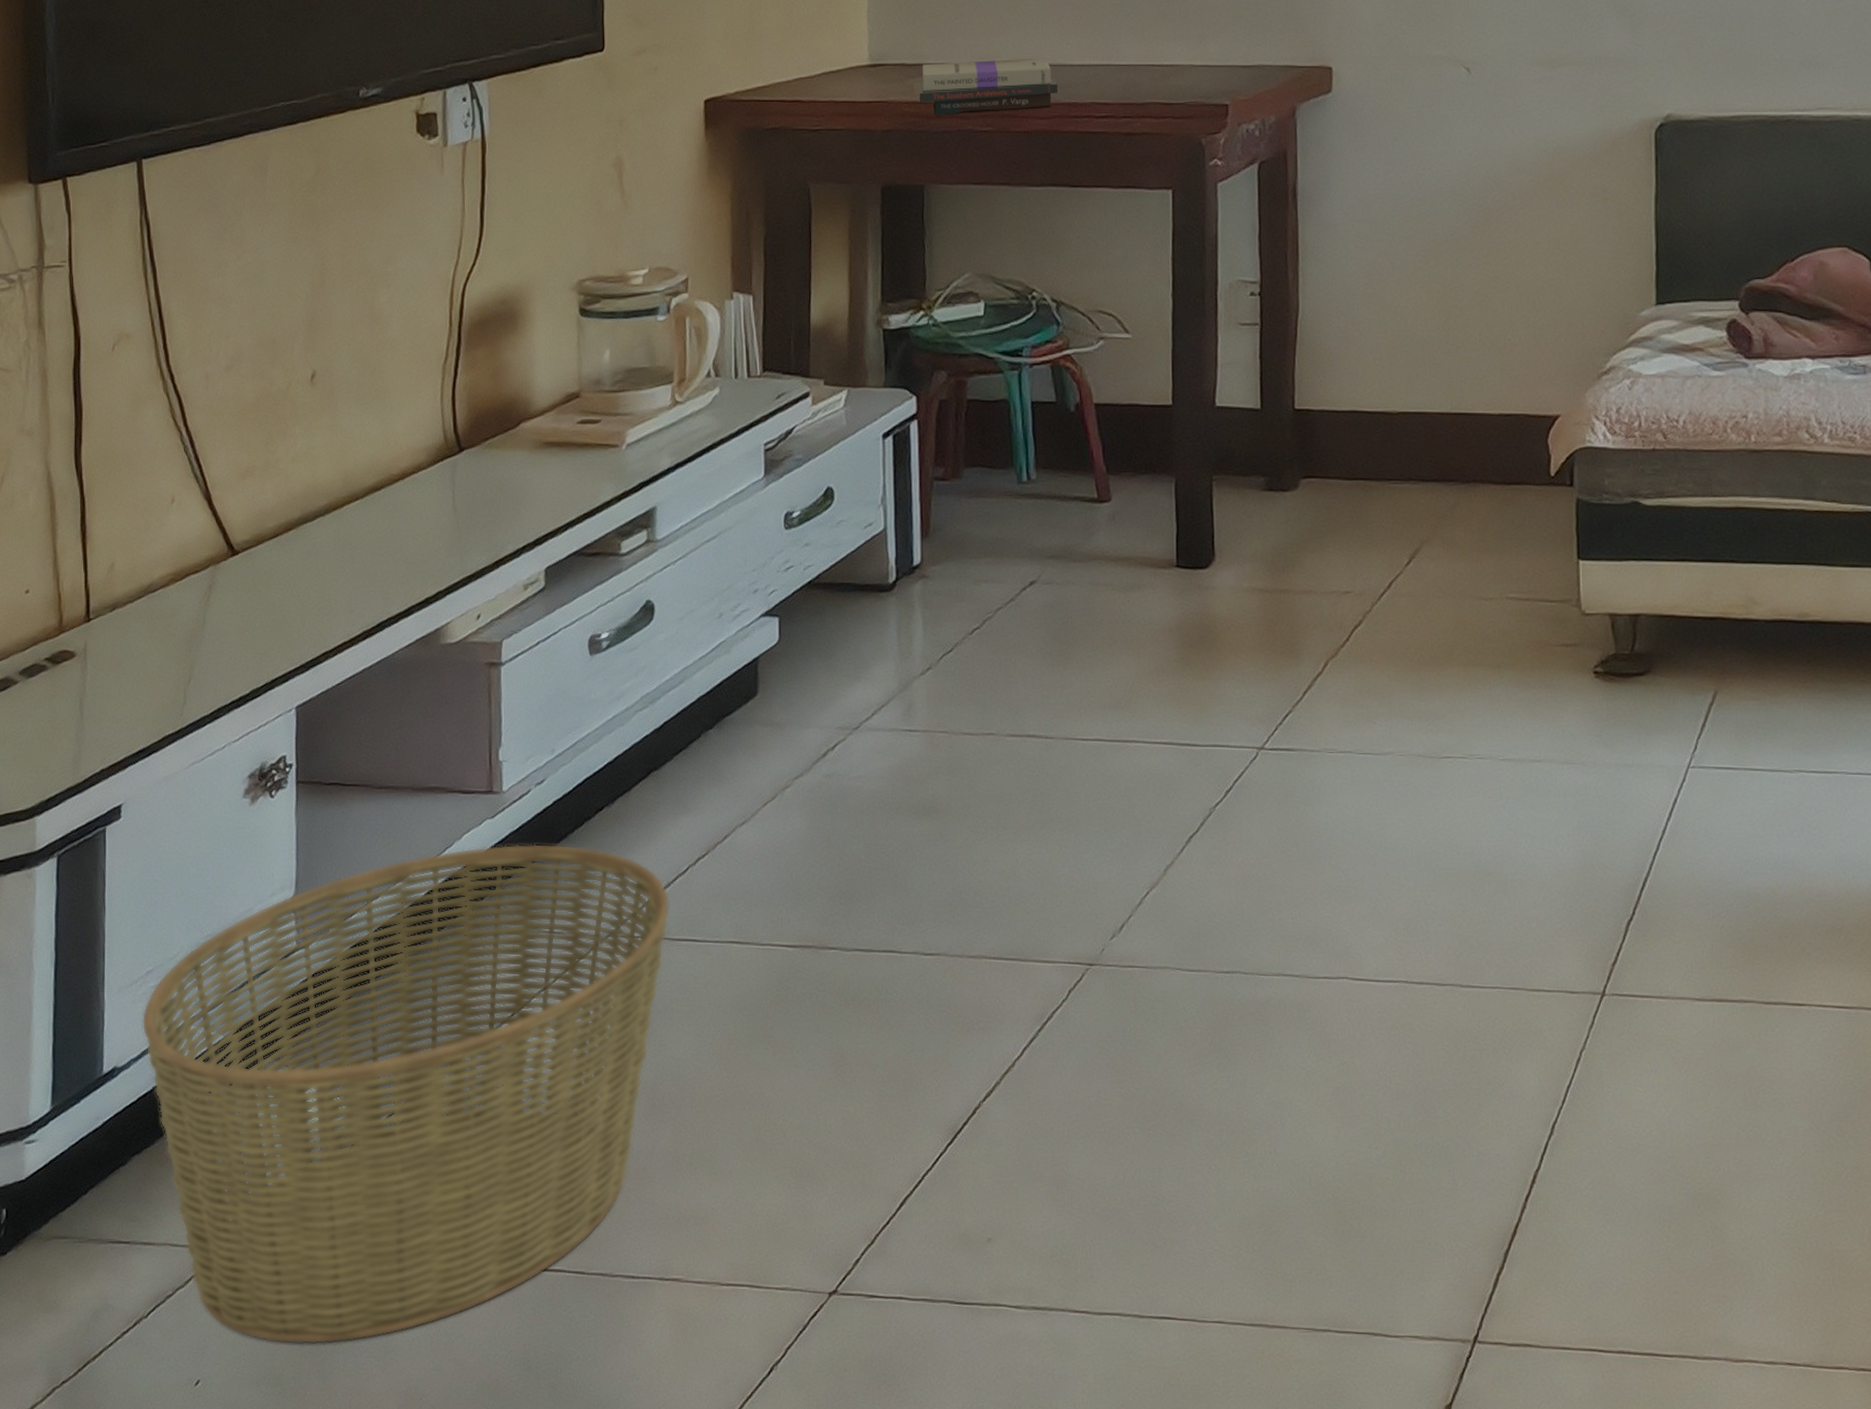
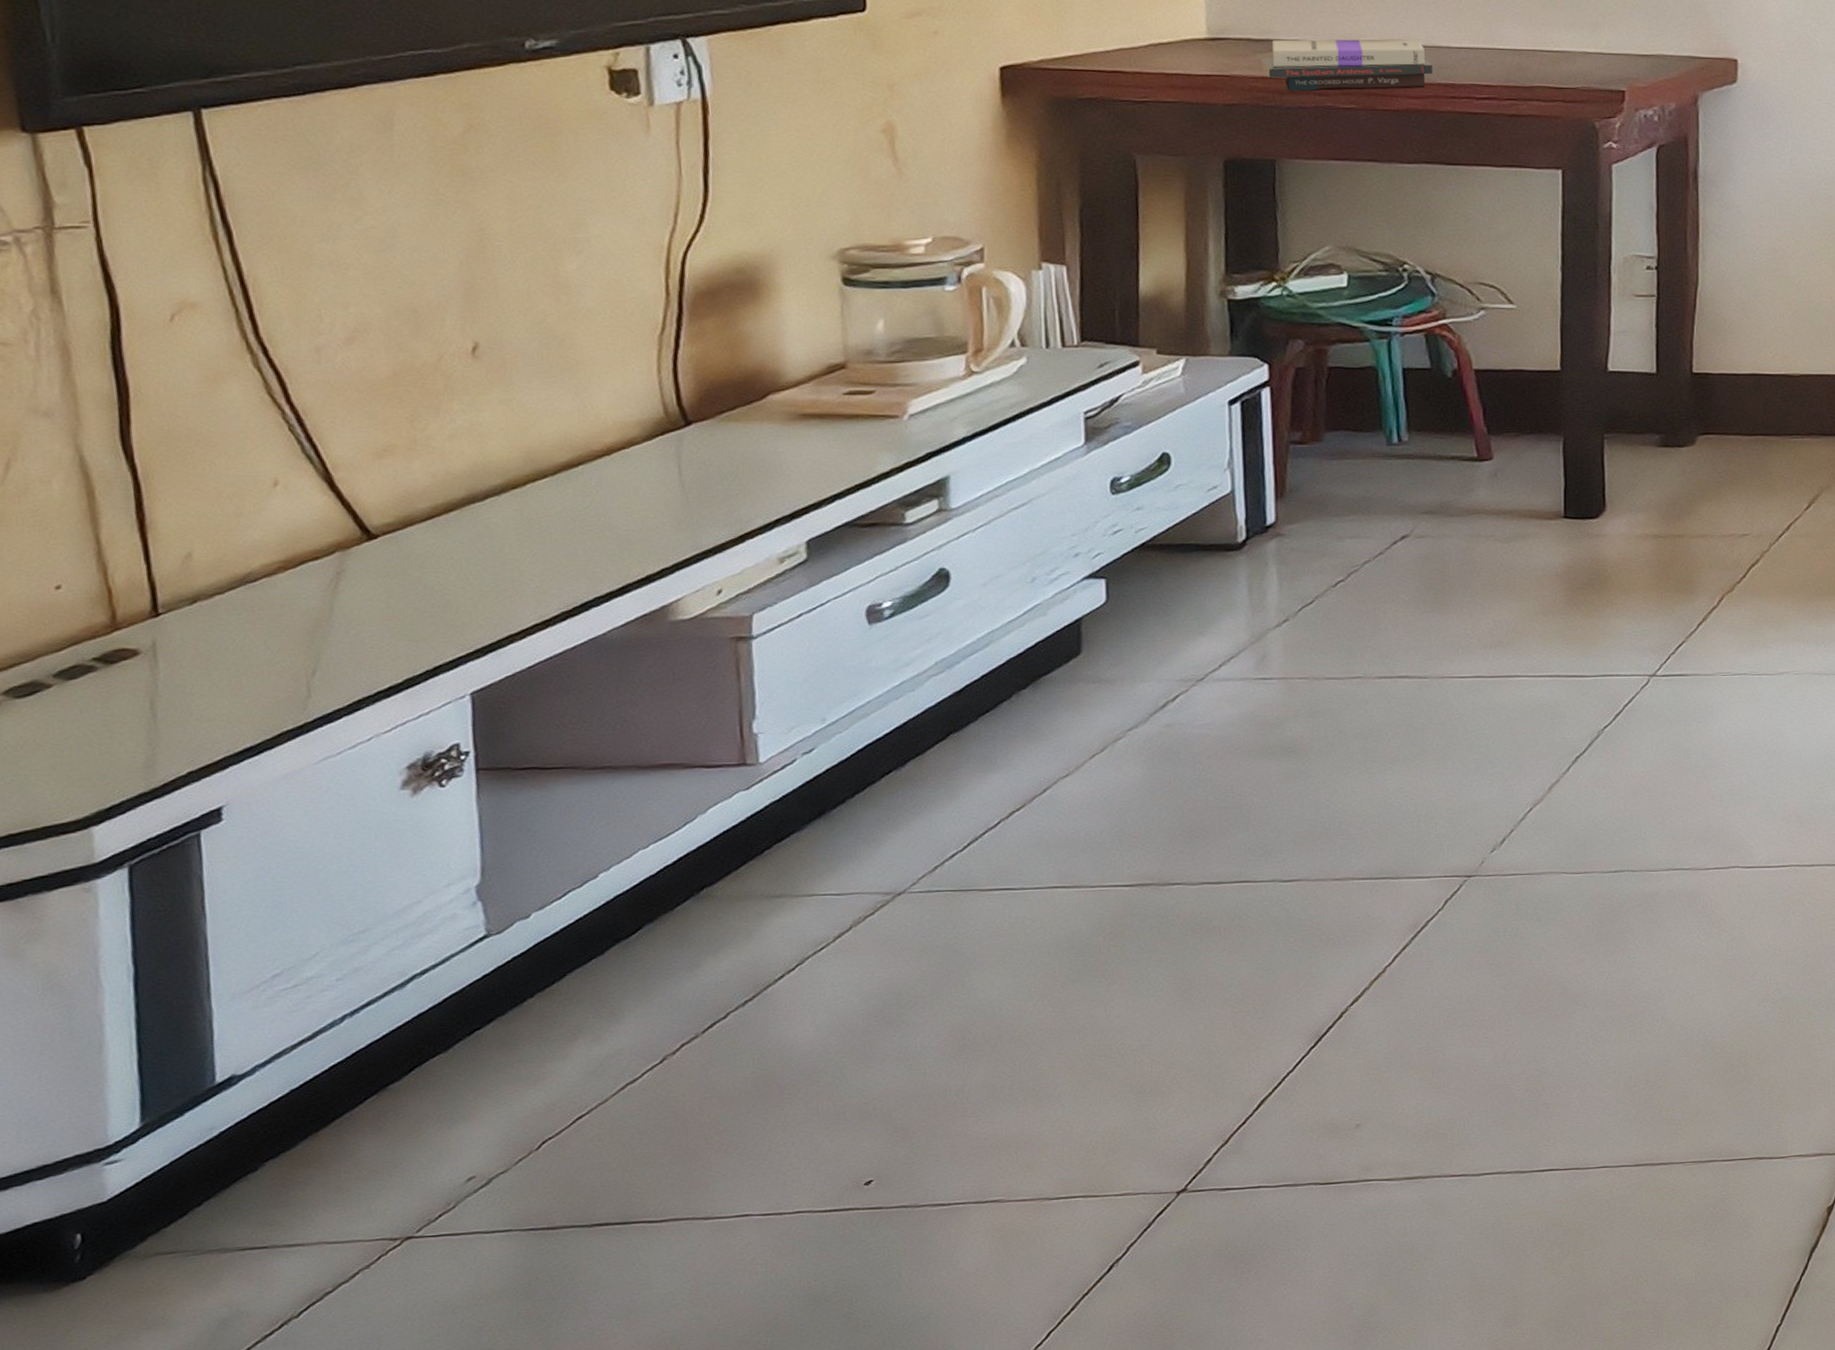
basket: present [142,843,670,1345] -> none [268,809,979,1320]

